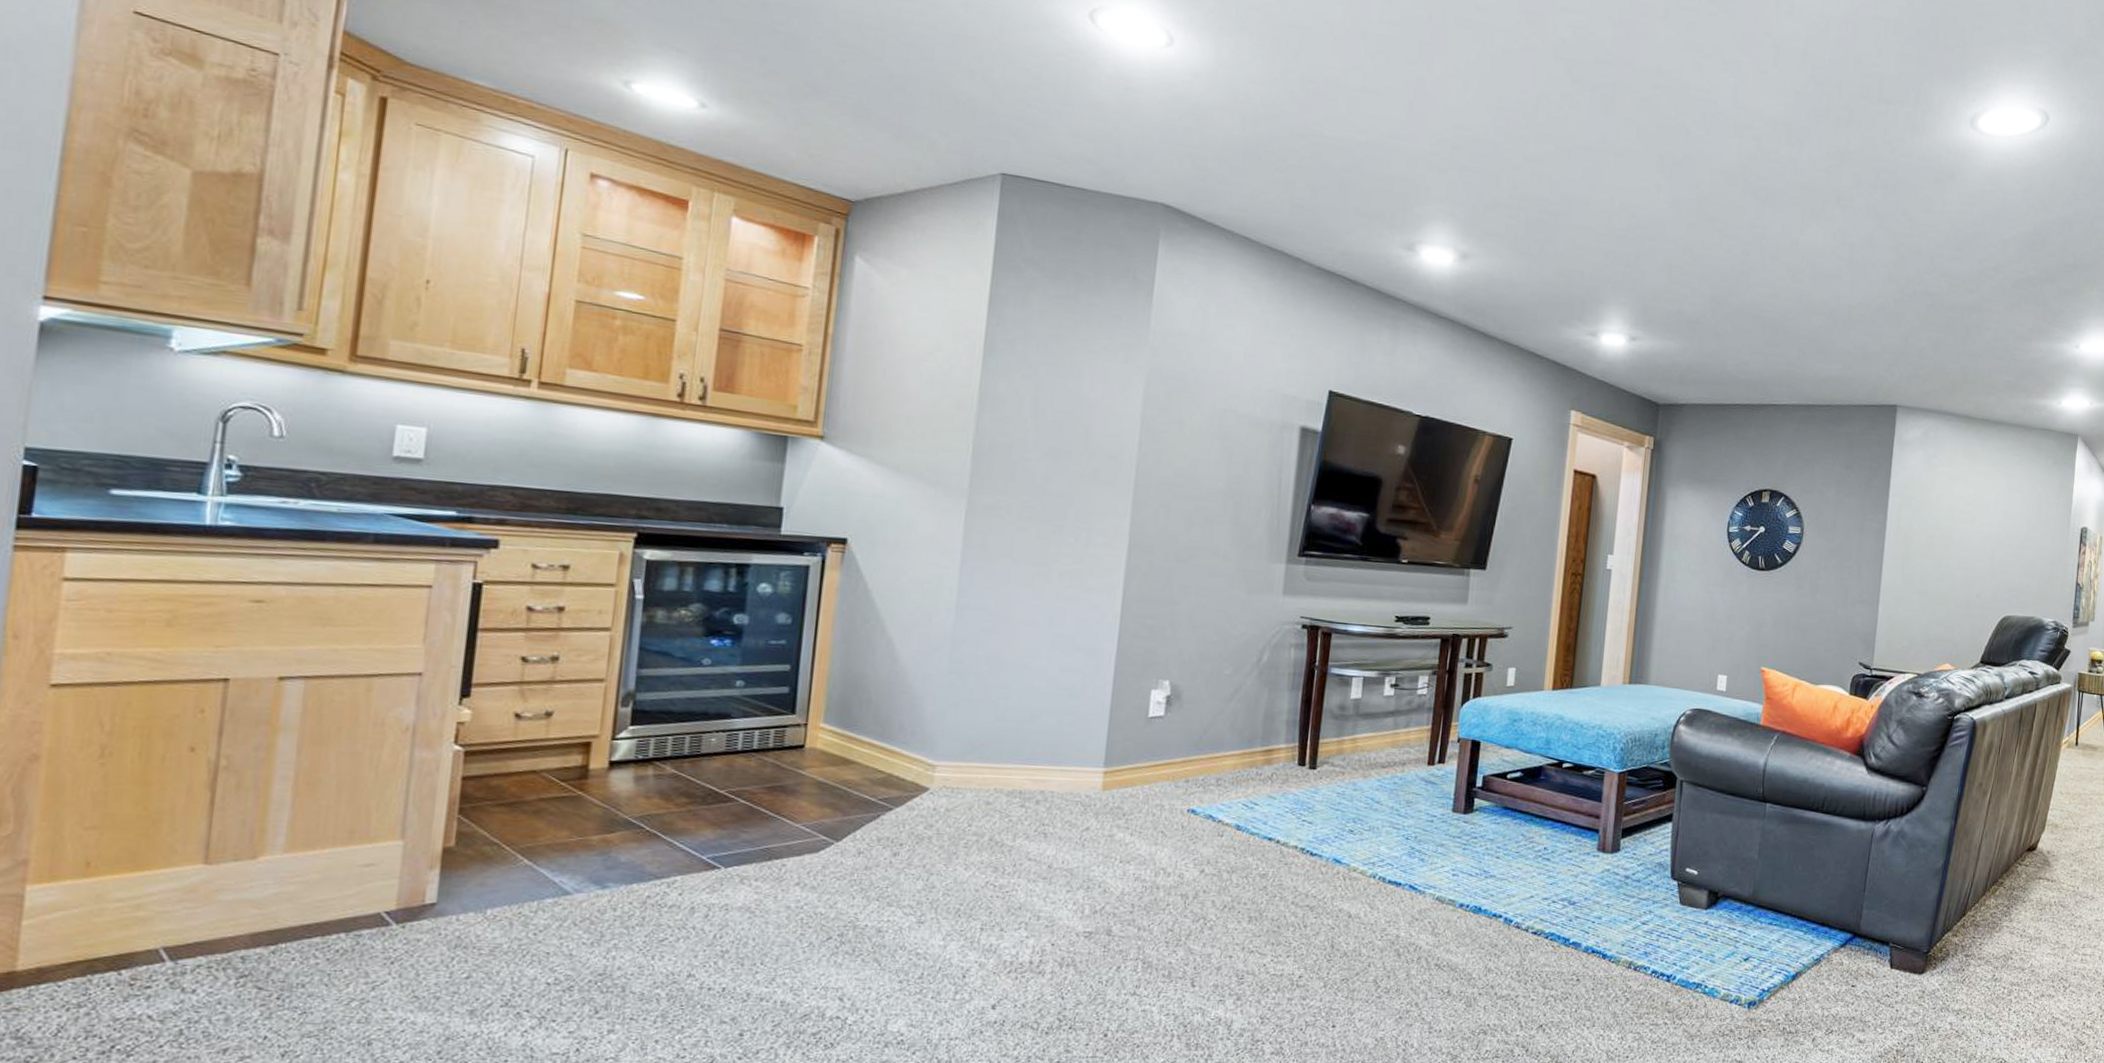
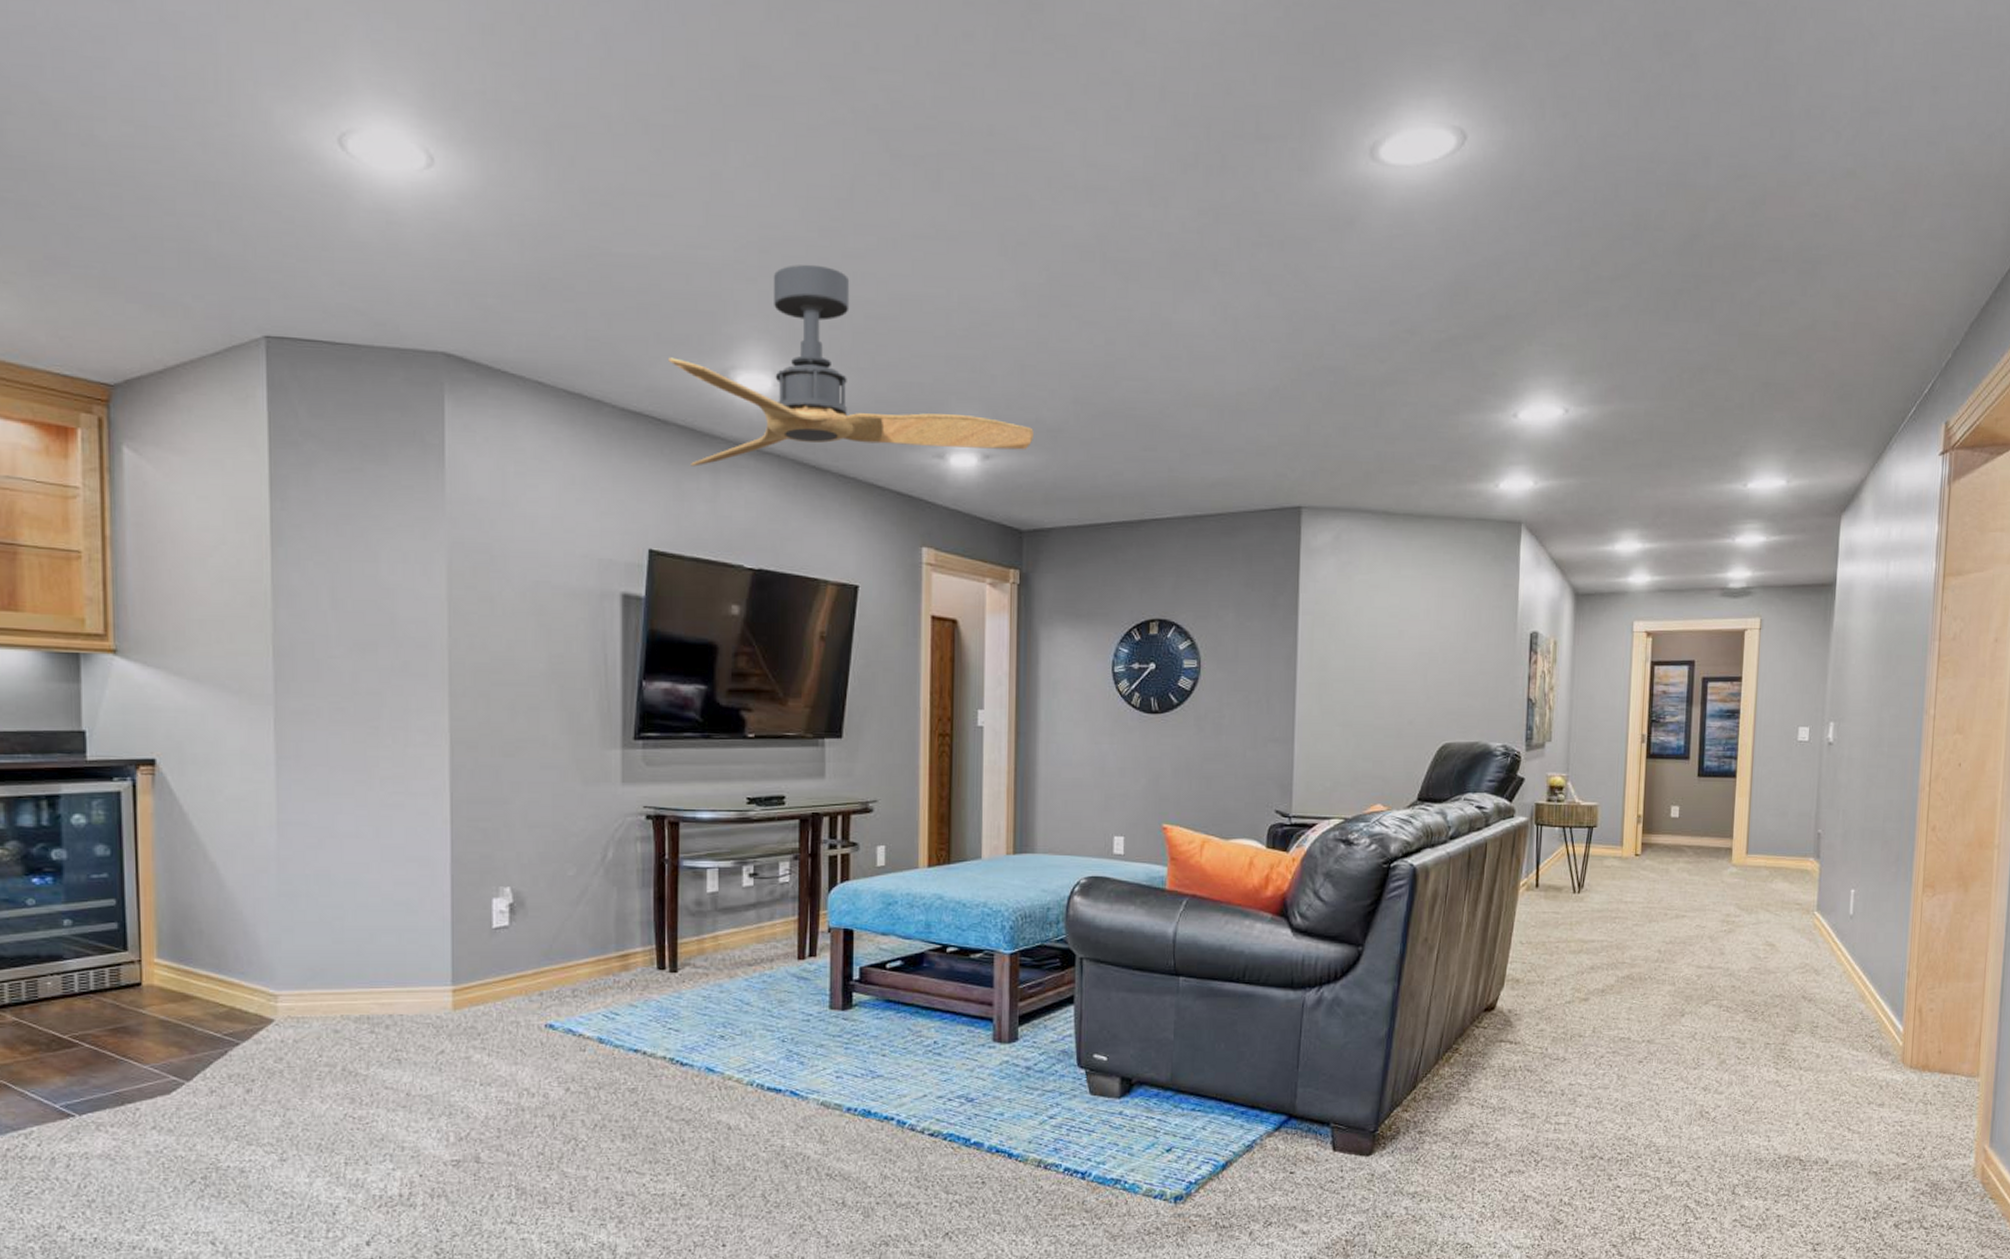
ceiling fan: none [1363,161,1676,336] -> present [668,264,1034,467]

